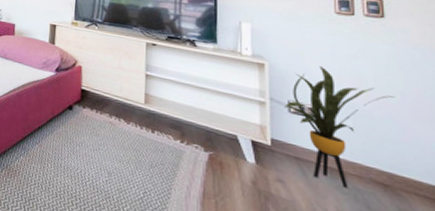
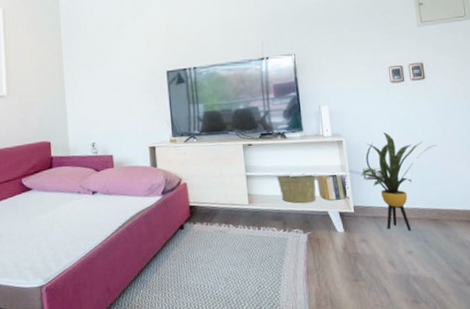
basket: none [179,81,227,121] -> present [276,173,316,204]
books: none [226,91,266,129] -> present [315,172,349,201]

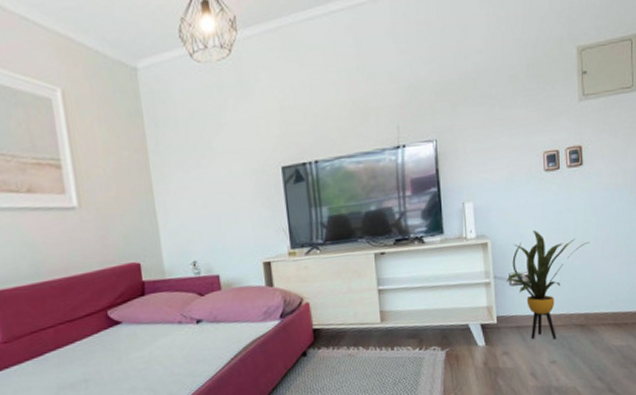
basket: present [276,173,316,204] -> none [412,283,457,318]
books: present [315,172,349,201] -> none [456,280,492,313]

